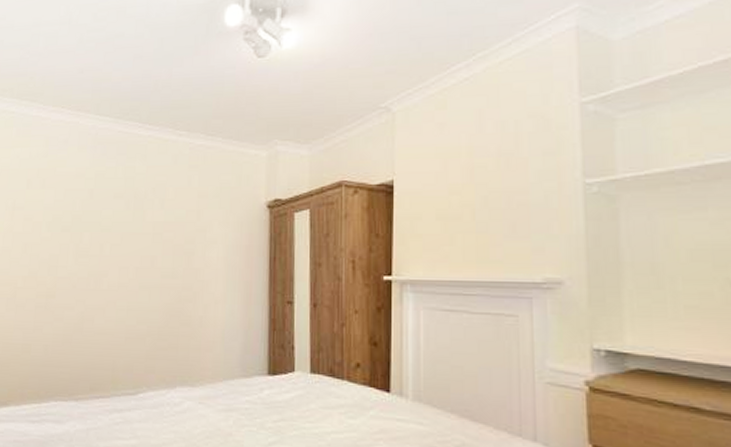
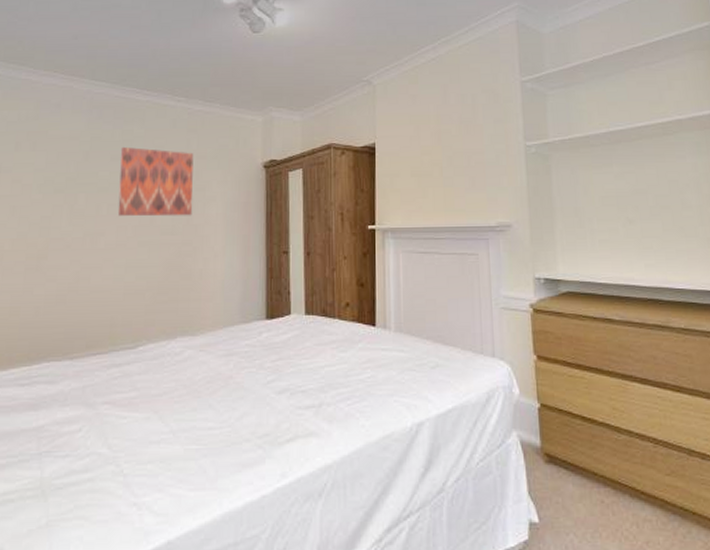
wall art: none [120,184,195,259] -> present [117,146,194,217]

